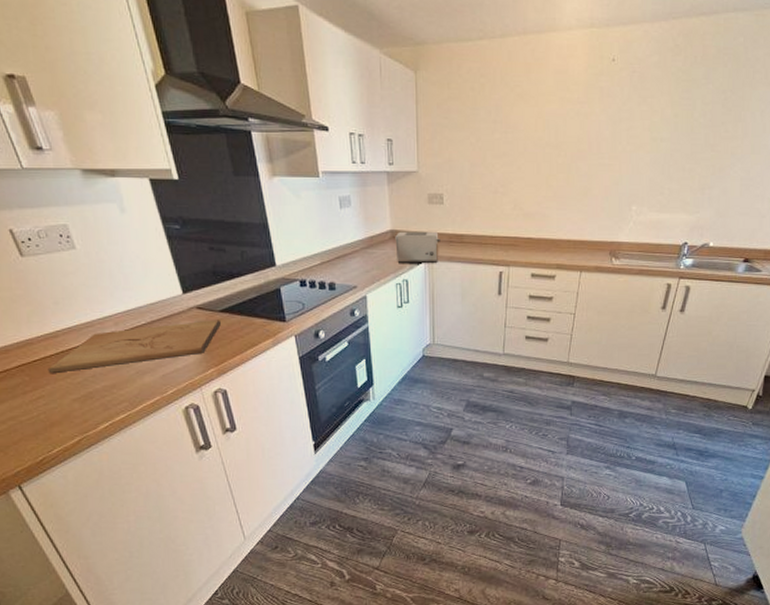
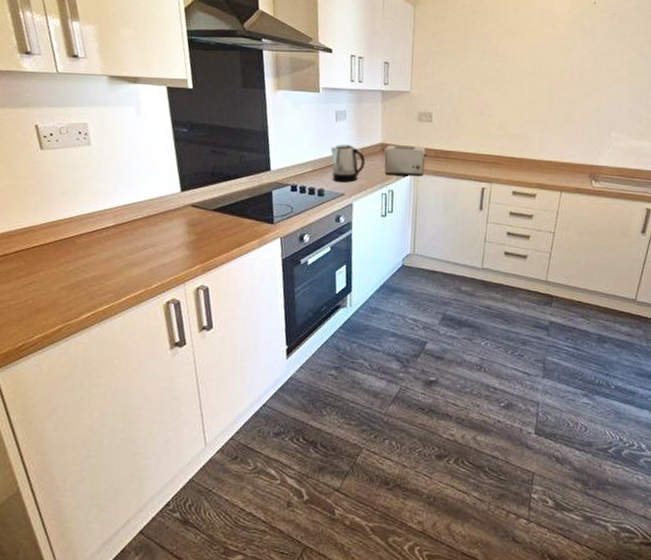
cutting board: present [47,320,221,373] -> none [43,218,212,260]
kettle: none [338,232,376,274] -> present [331,143,366,182]

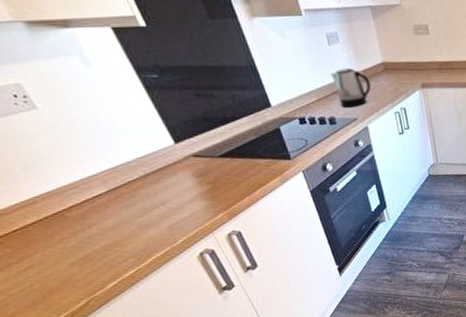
toaster: present [384,145,427,177] -> none [387,60,432,94]

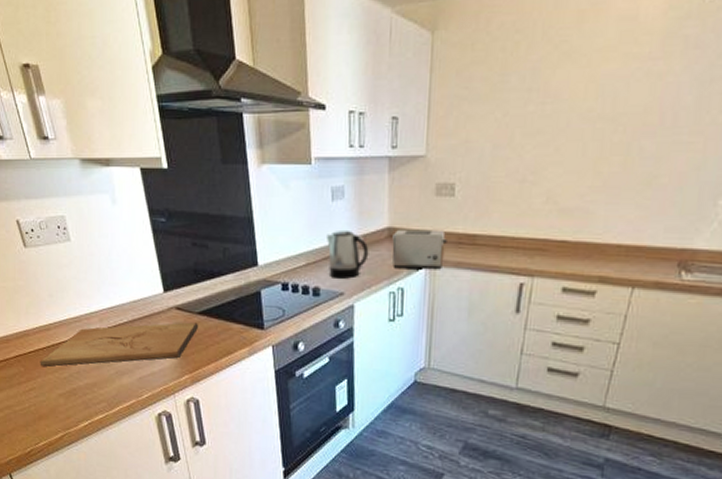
cutting board: none [32,165,223,241] -> present [40,322,198,366]
toaster: none [387,60,432,94] -> present [392,229,447,270]

